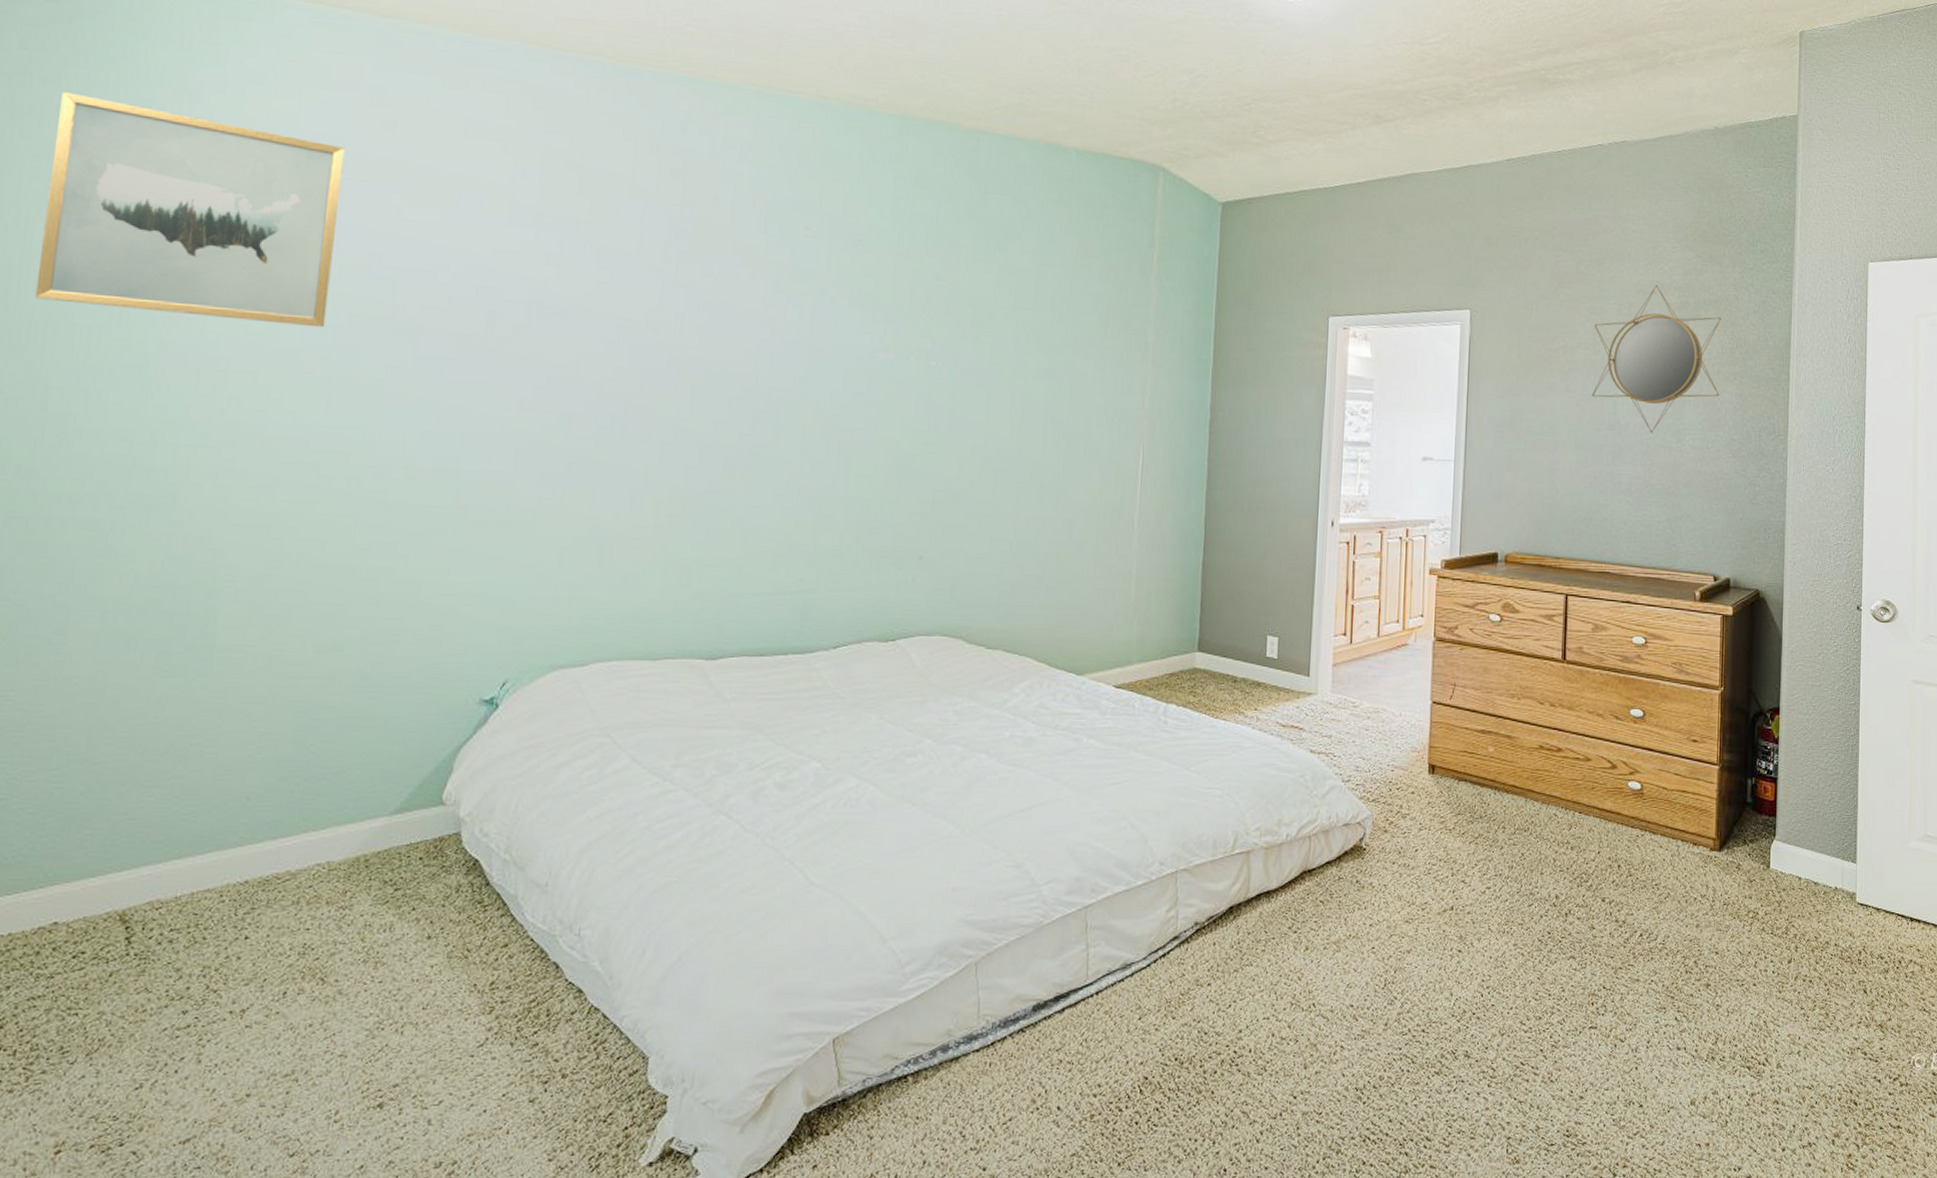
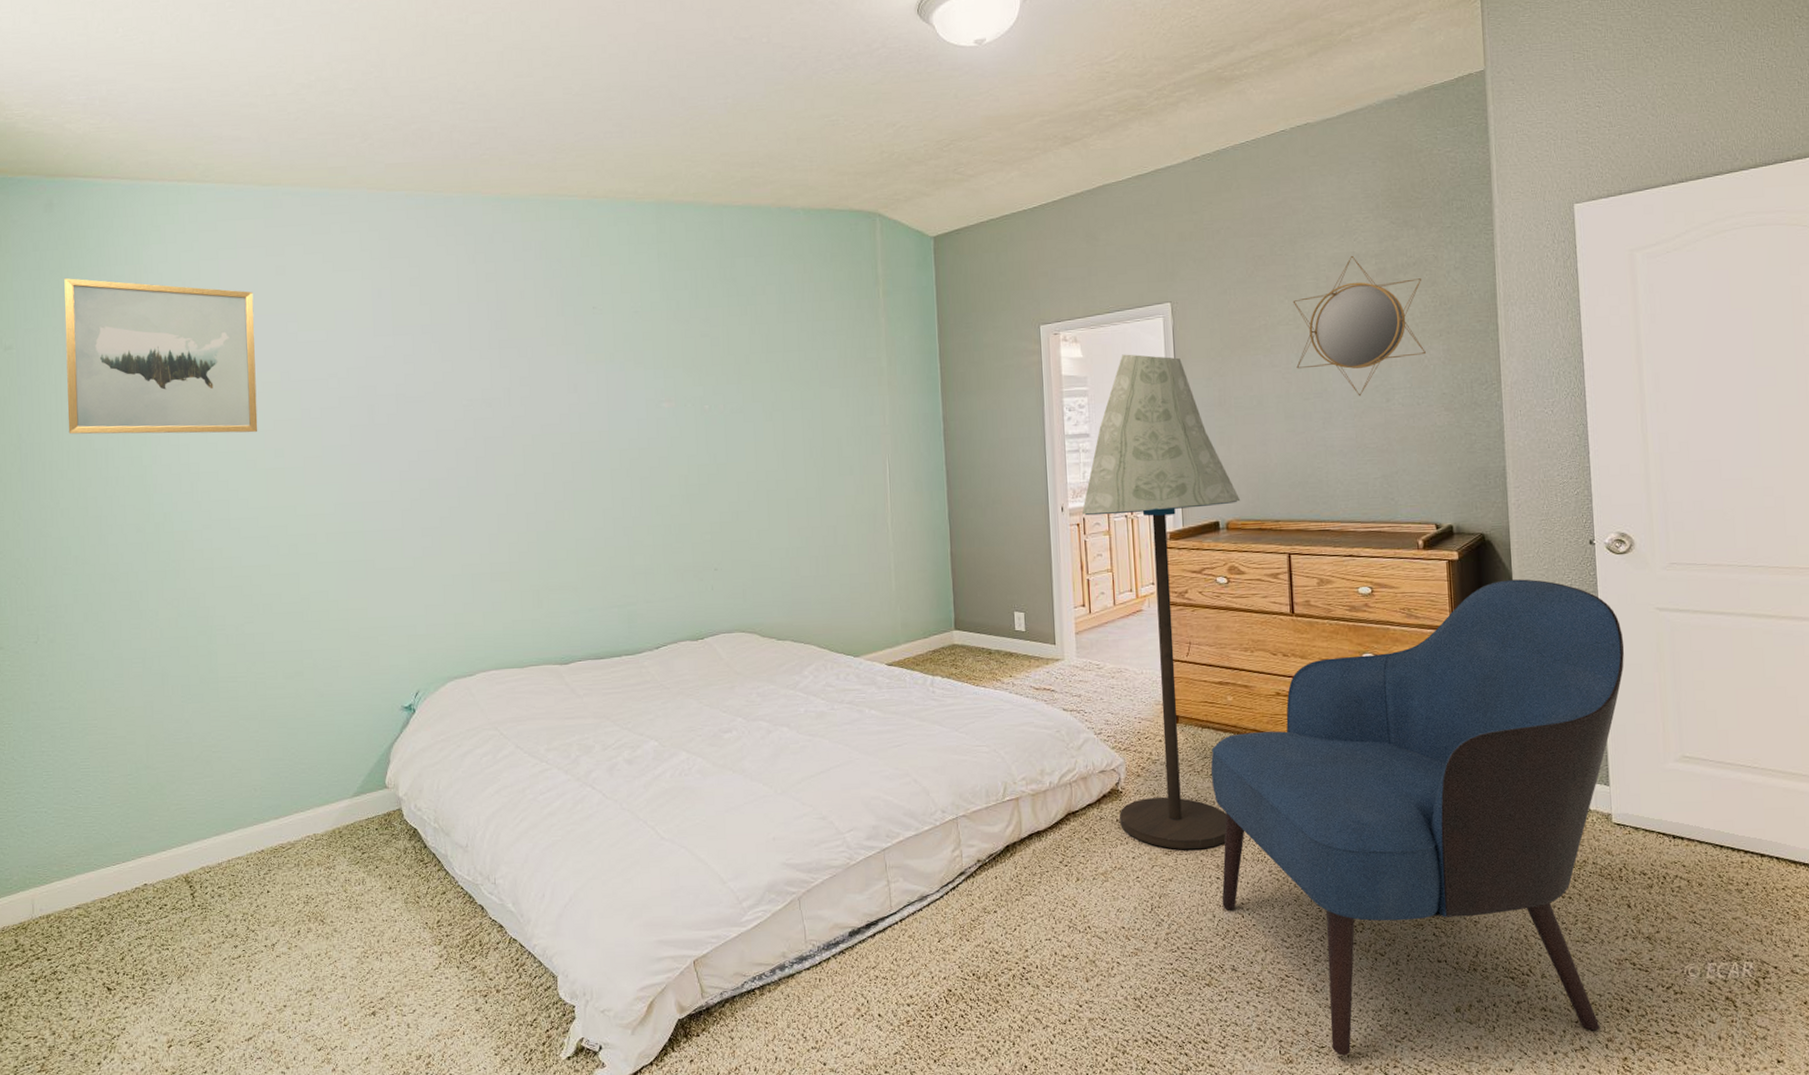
floor lamp: none [1353,359,1522,918] -> present [1081,354,1241,850]
armchair: none [1461,640,1881,1155] -> present [1210,579,1625,1056]

